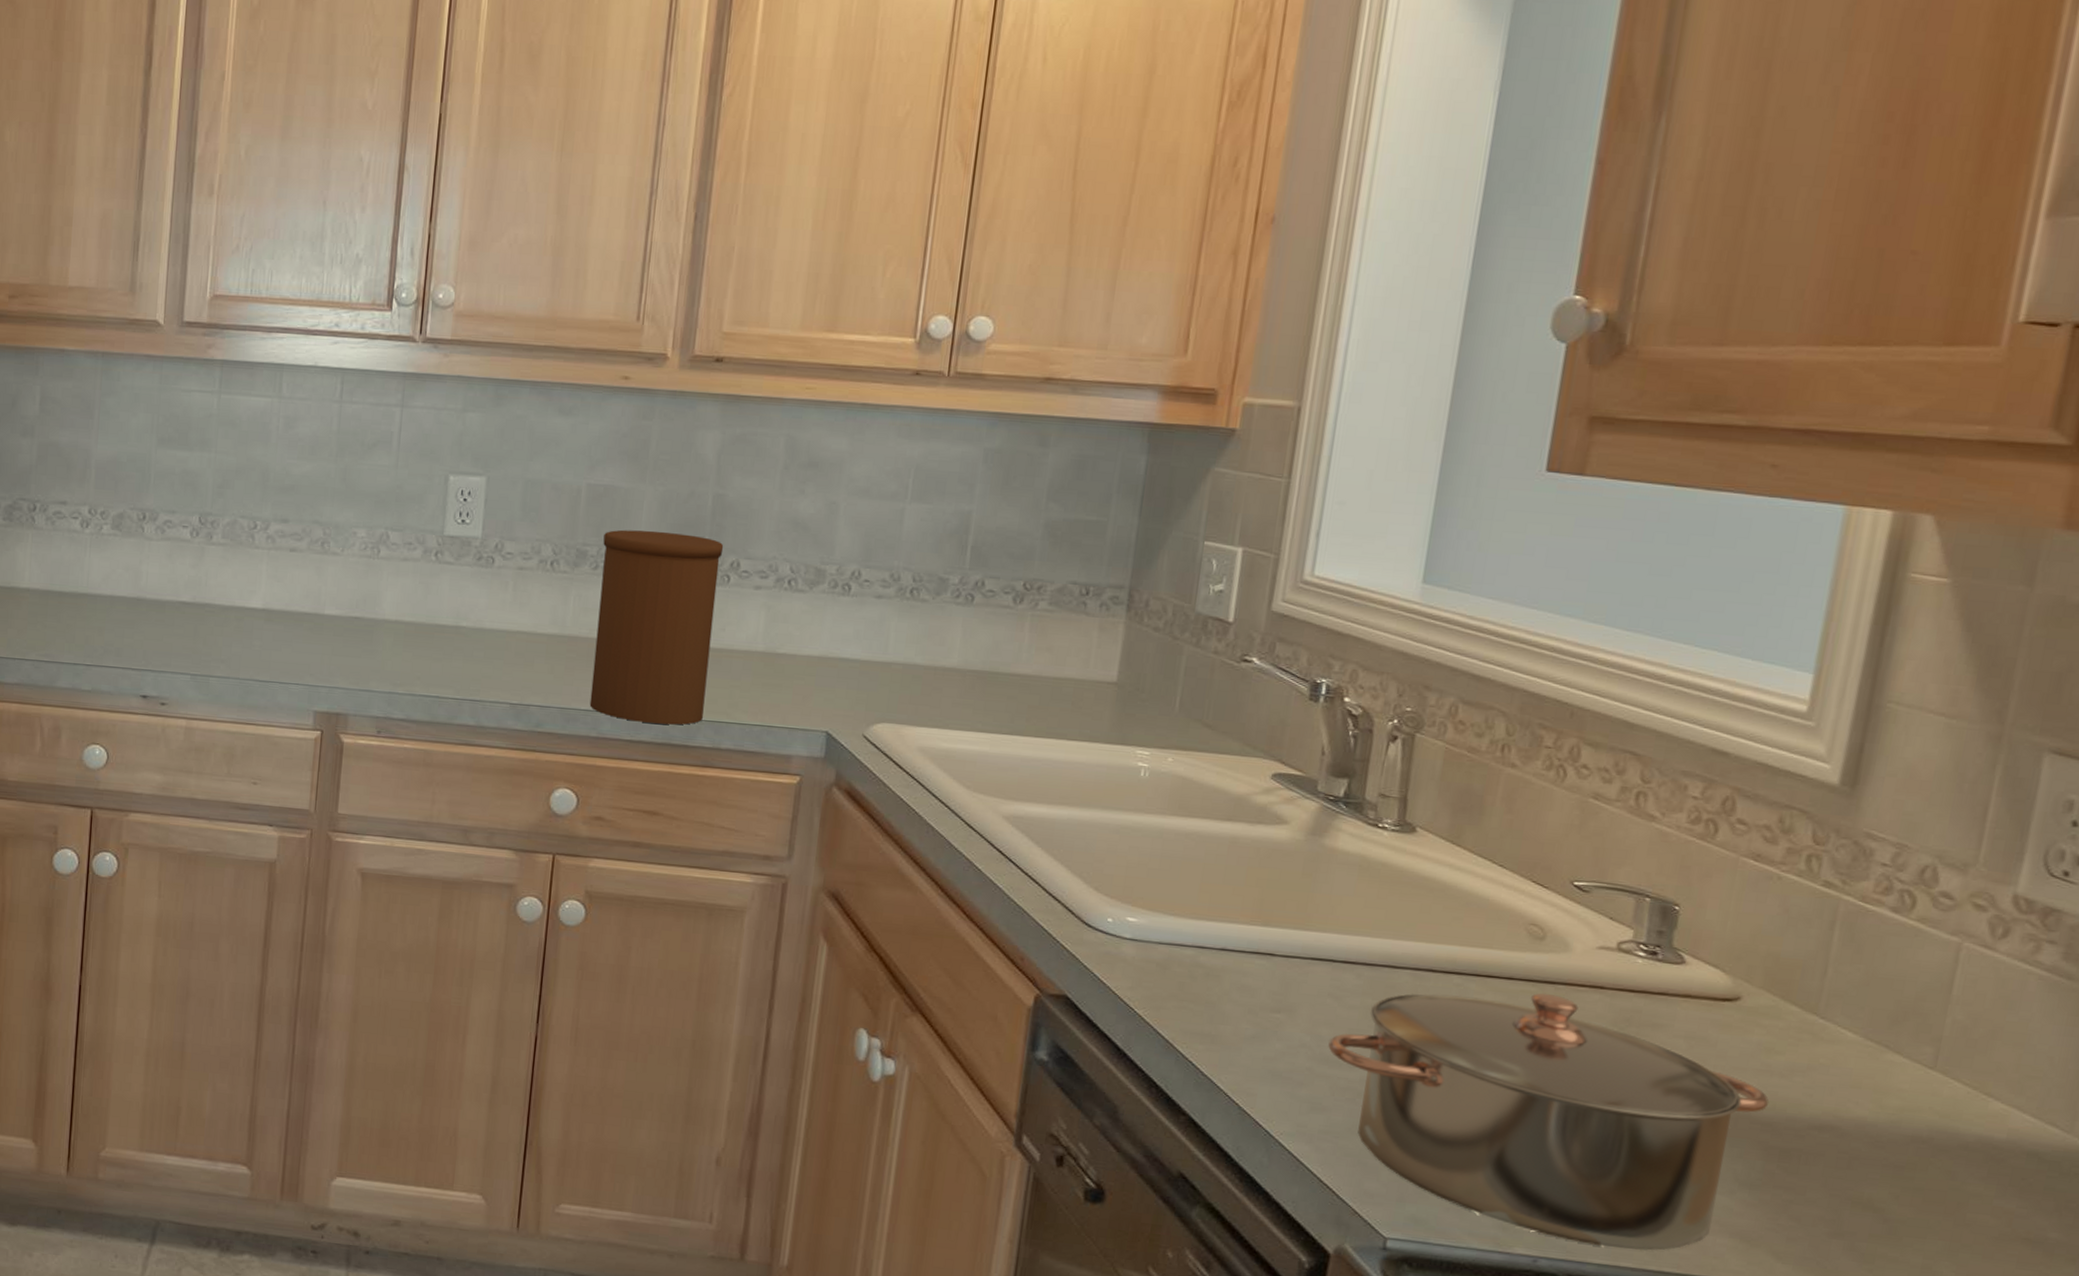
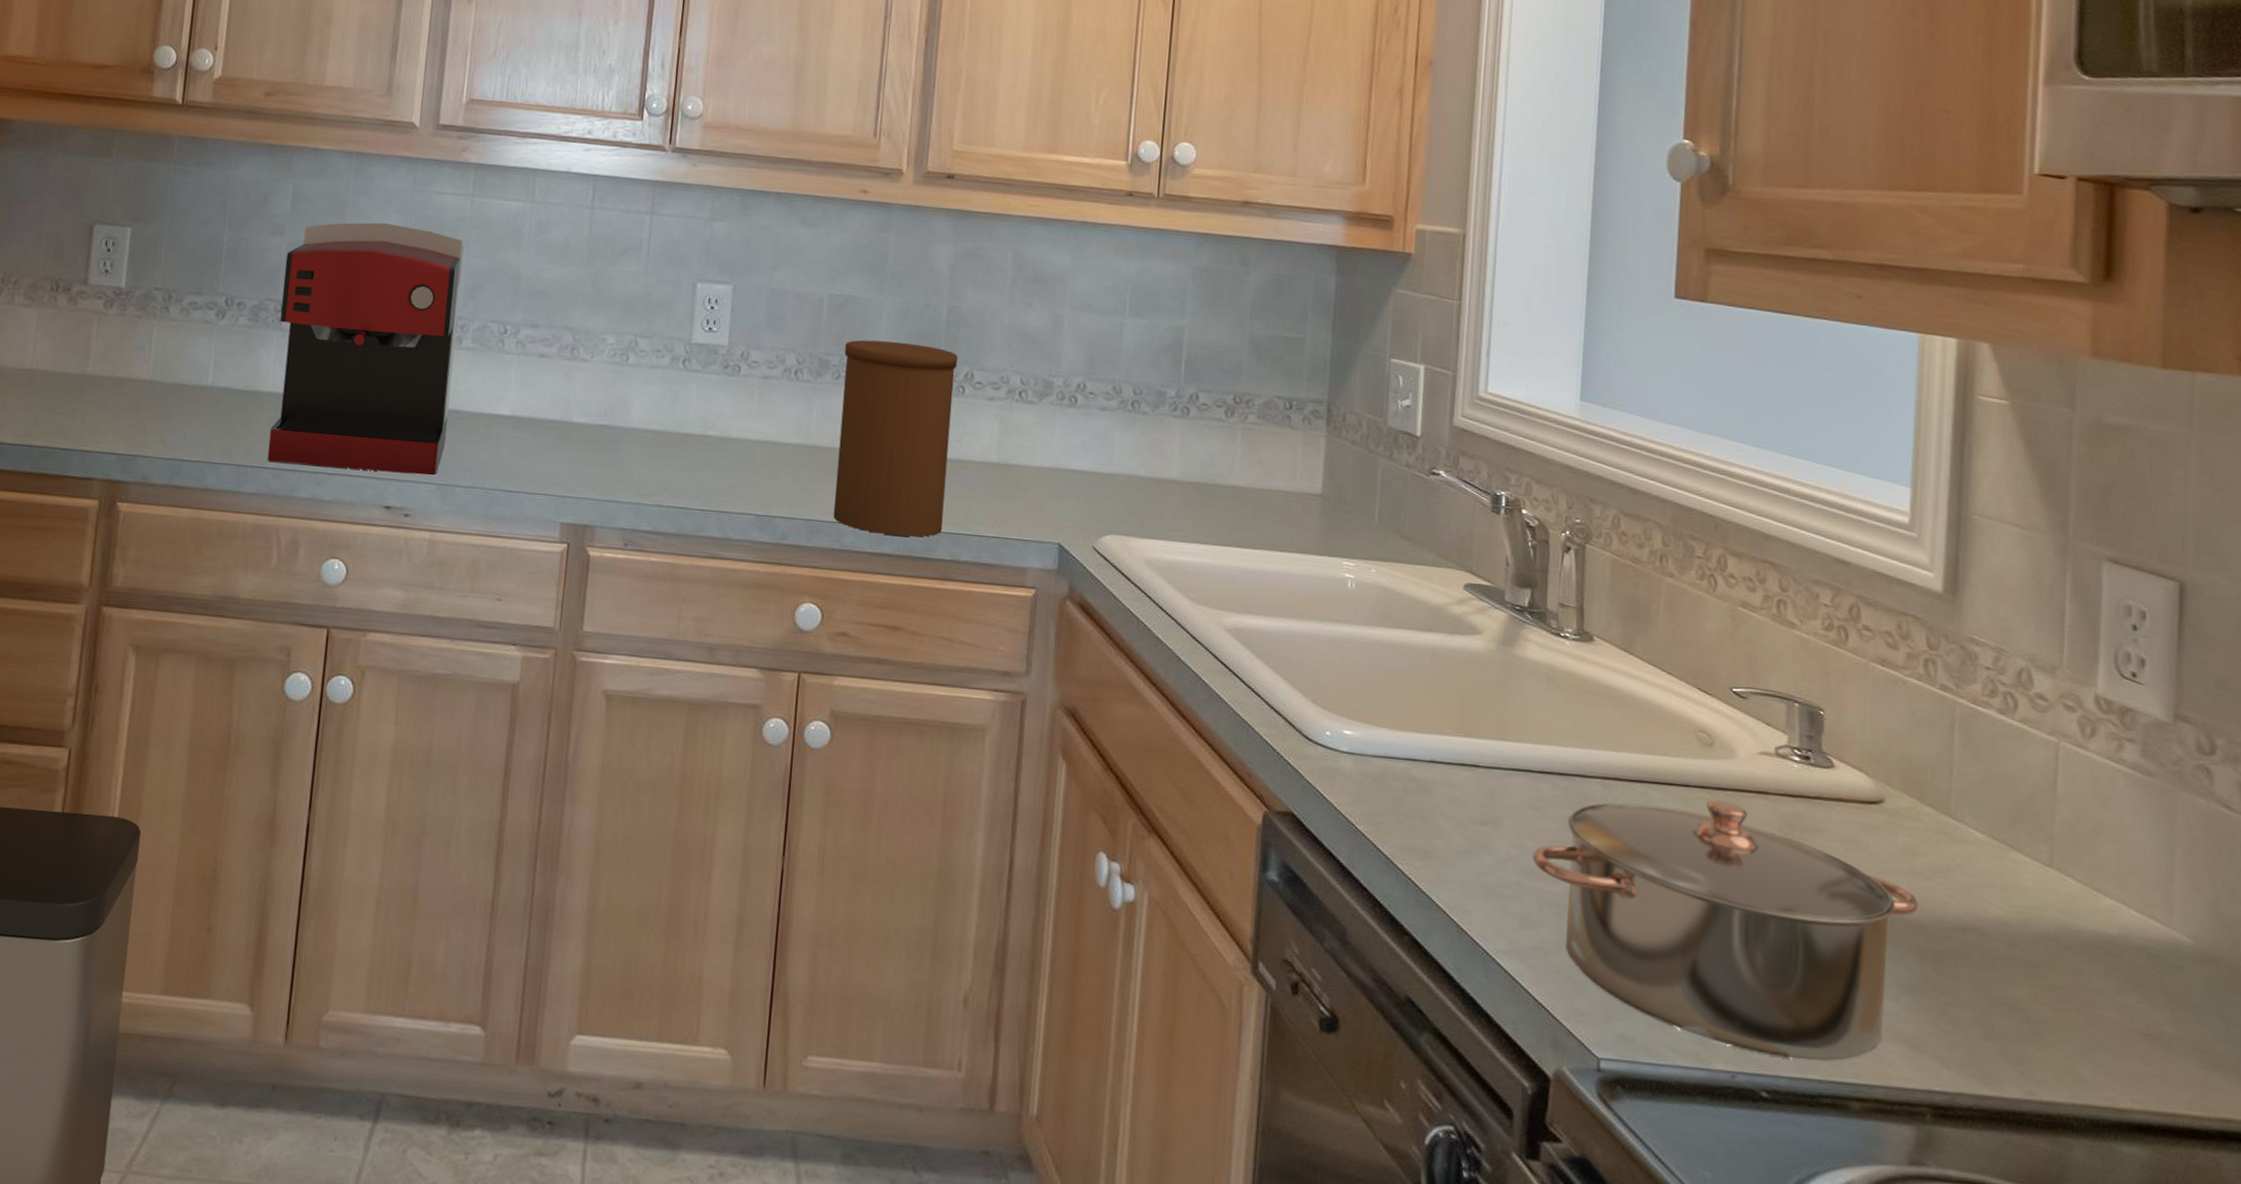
coffee maker: none [27,421,212,667] -> present [267,222,464,476]

